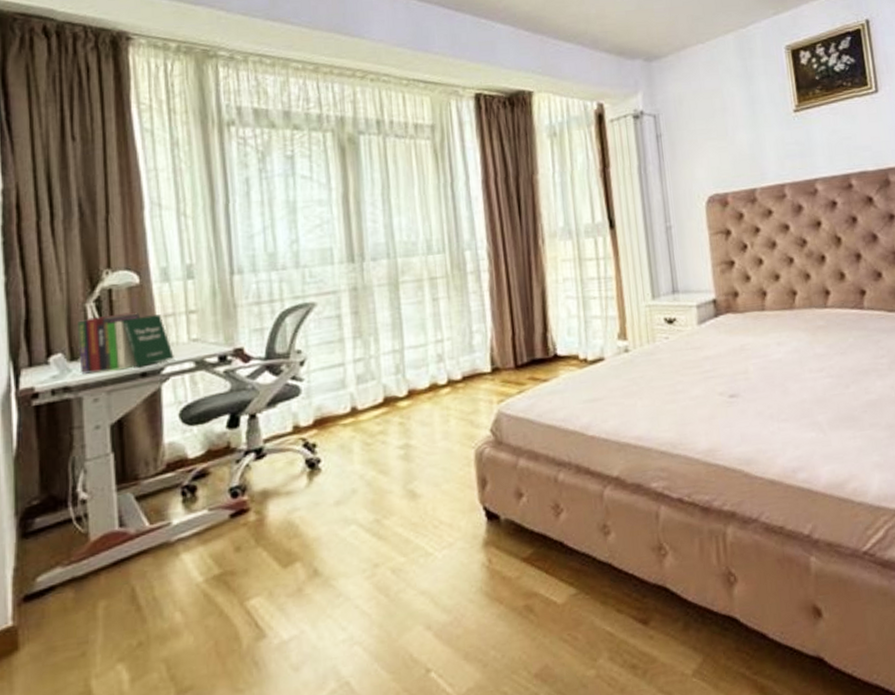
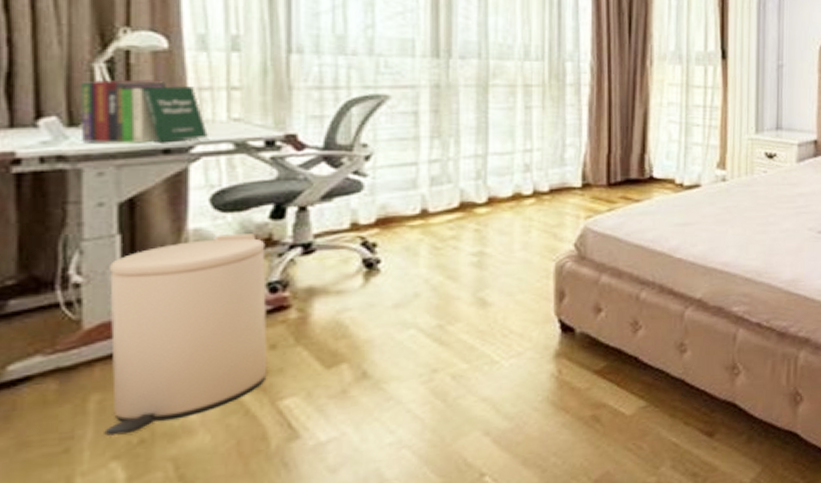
pedal bin: none [107,443,235,640] -> present [104,233,268,436]

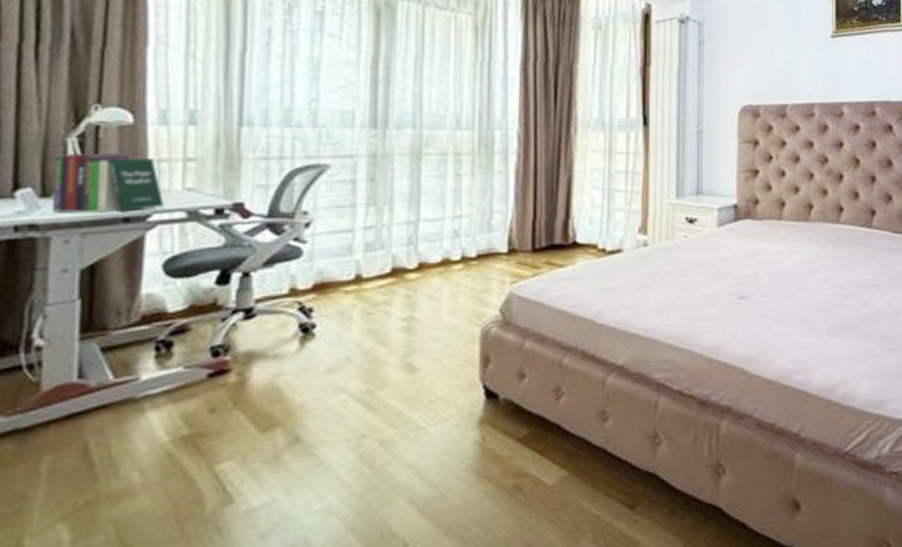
pedal bin: present [104,233,268,436] -> none [53,298,211,497]

